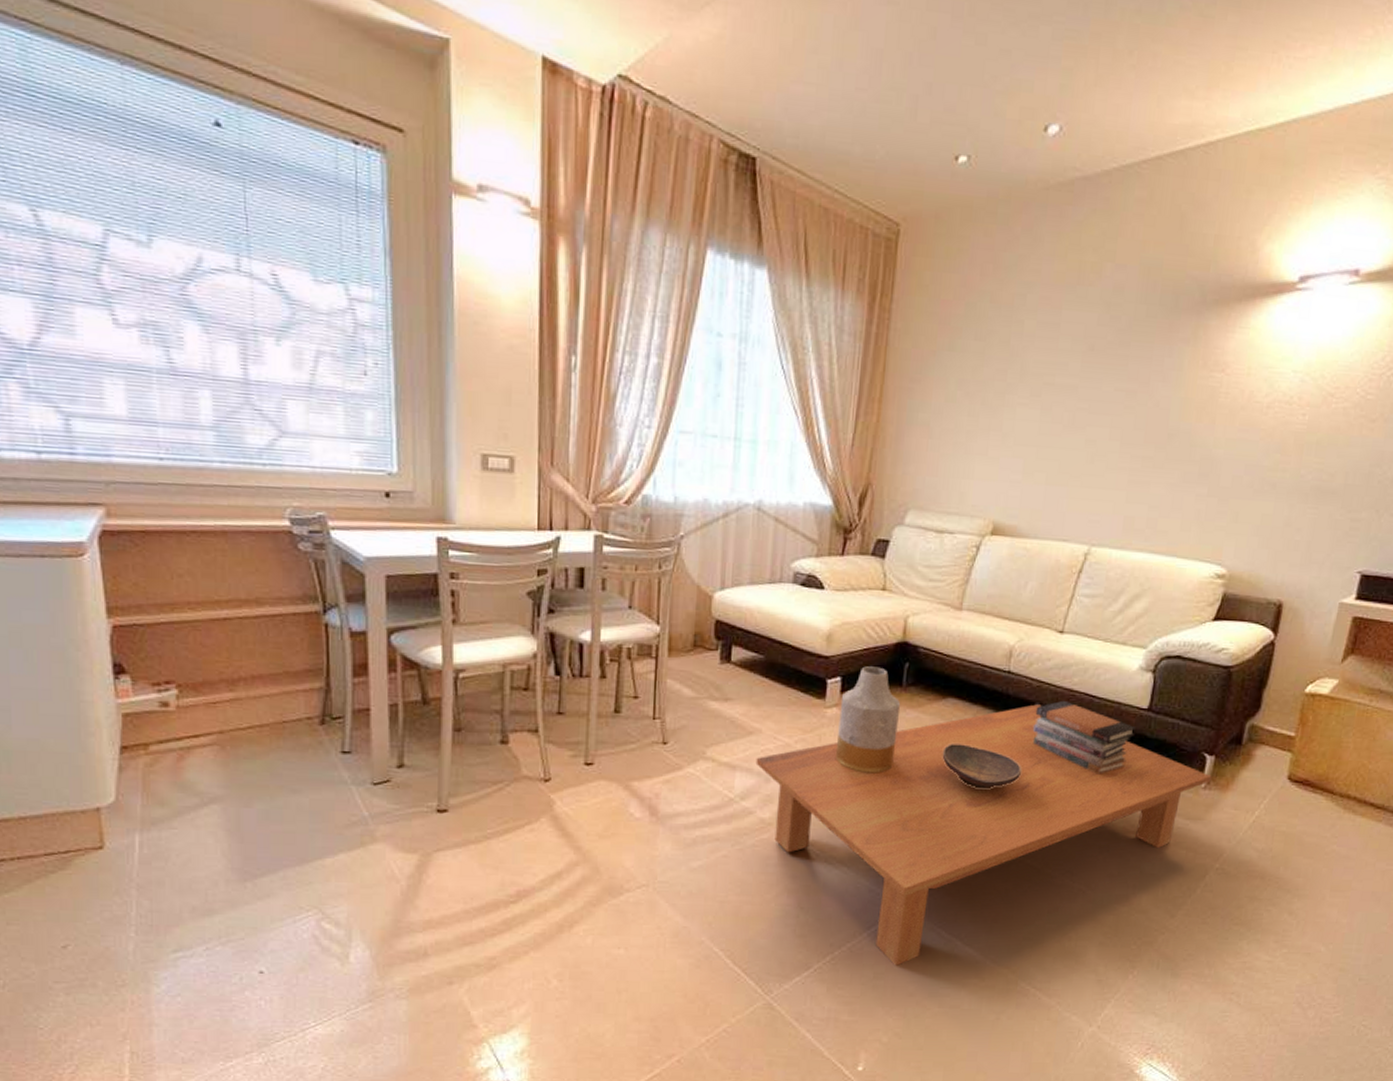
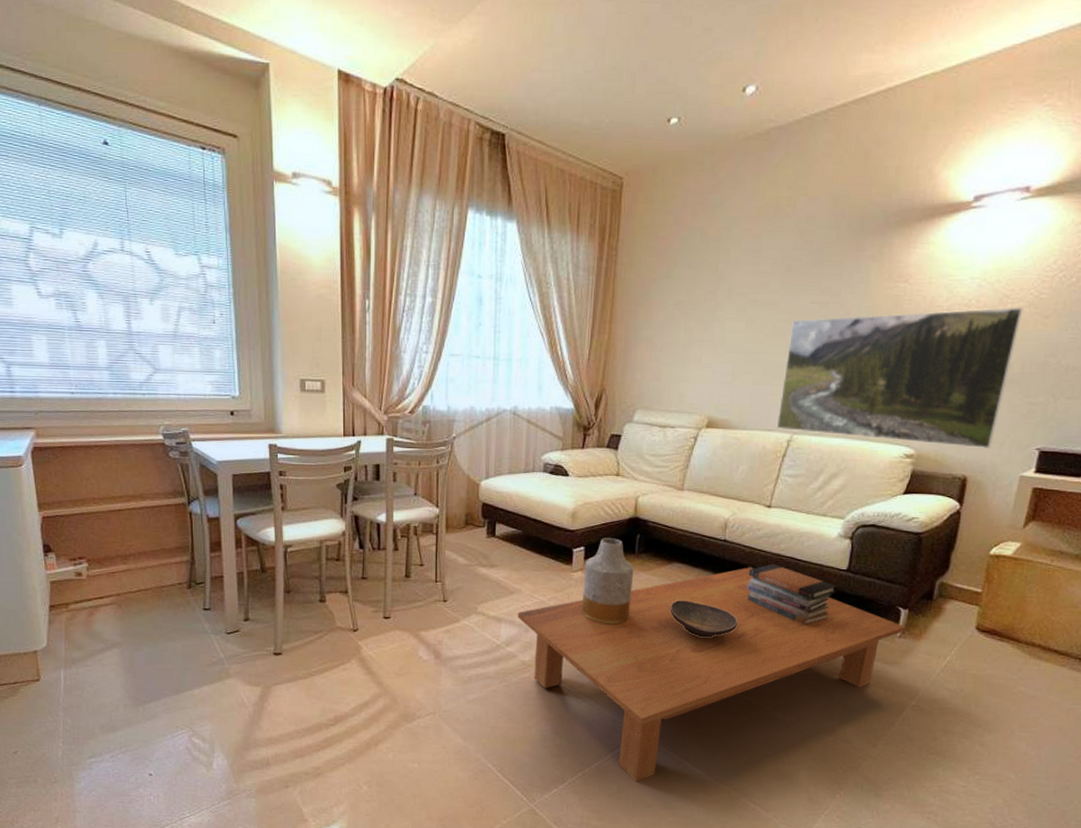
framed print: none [1072,408,1349,570] -> present [776,308,1024,448]

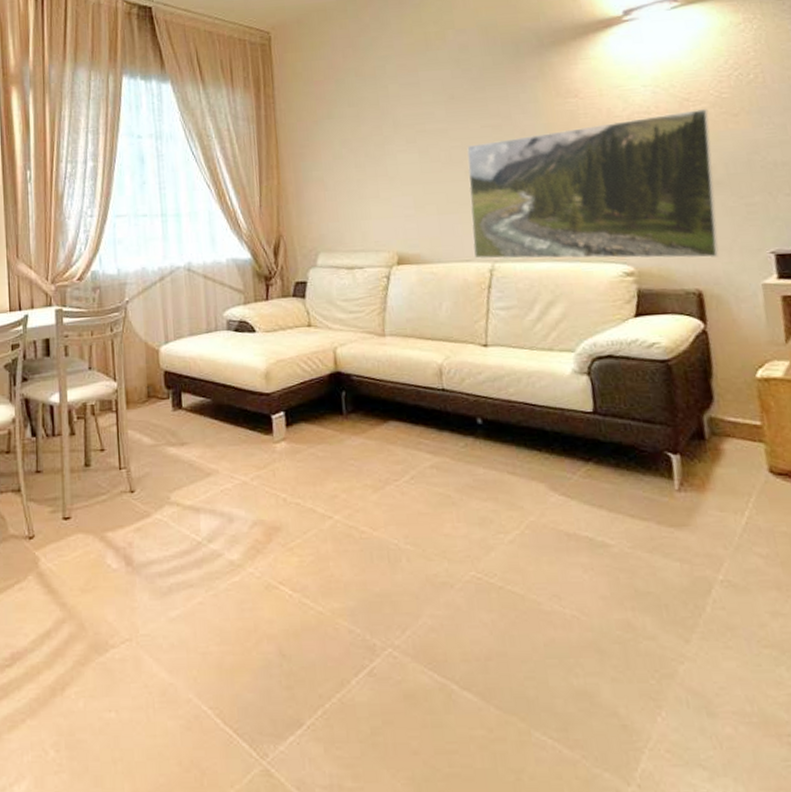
coffee table: present [517,567,906,782] -> none [217,419,684,718]
vase: present [581,538,634,625] -> none [287,398,349,505]
decorative bowl: present [670,600,739,638] -> none [394,466,480,512]
book stack: present [747,563,837,625] -> none [478,412,587,486]

